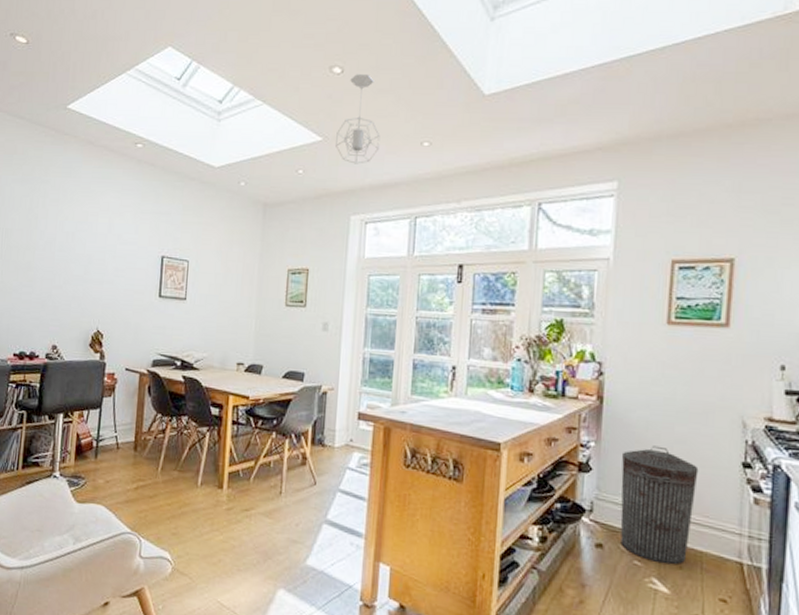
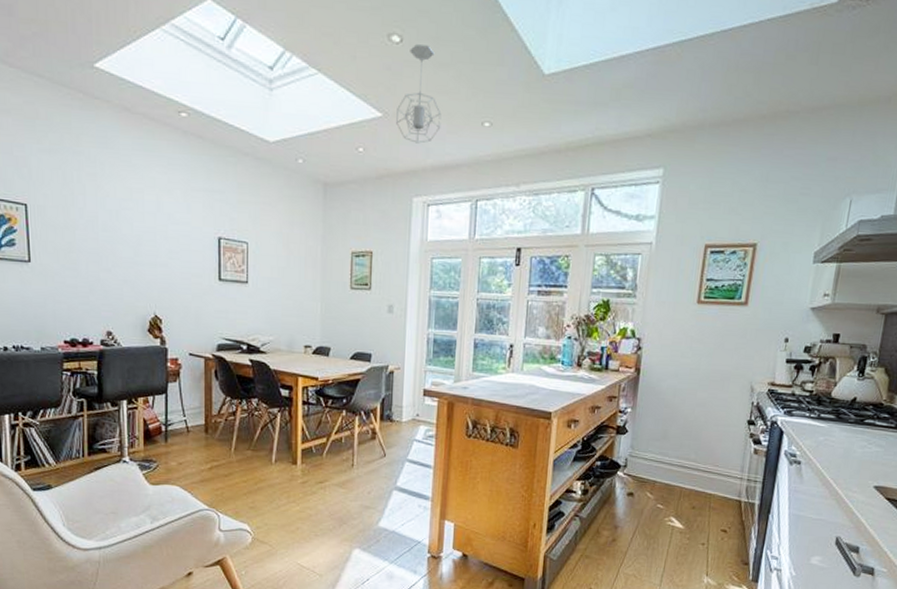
trash can: present [620,445,699,565] -> none [648,409,714,506]

